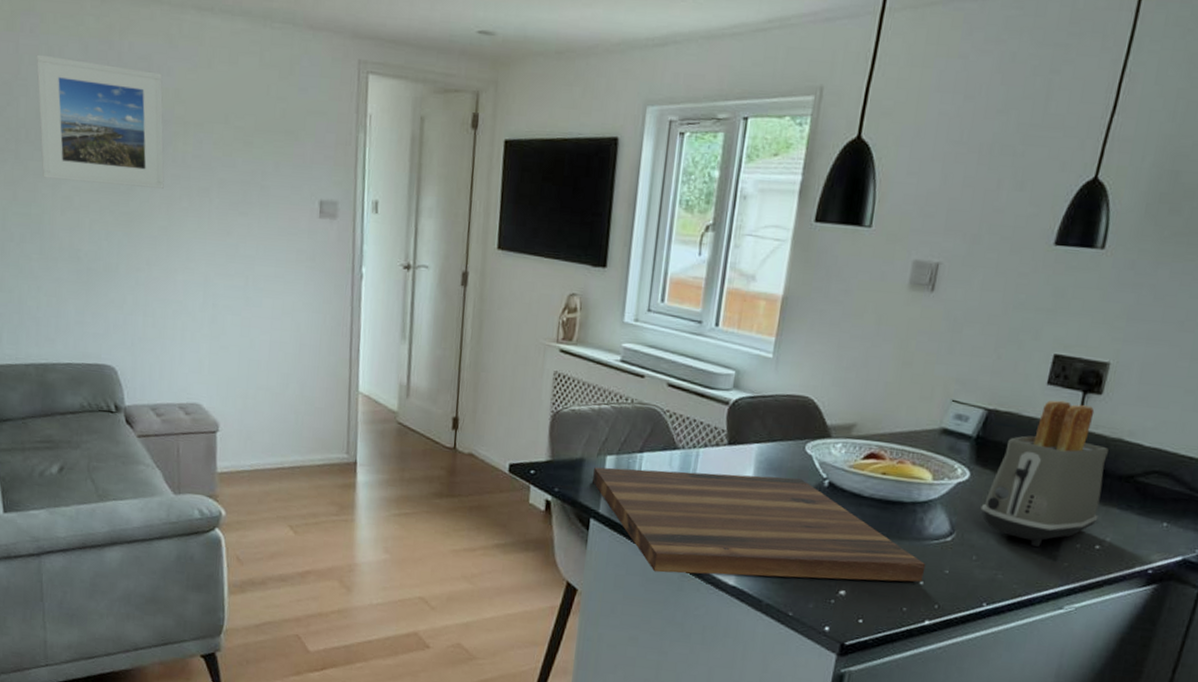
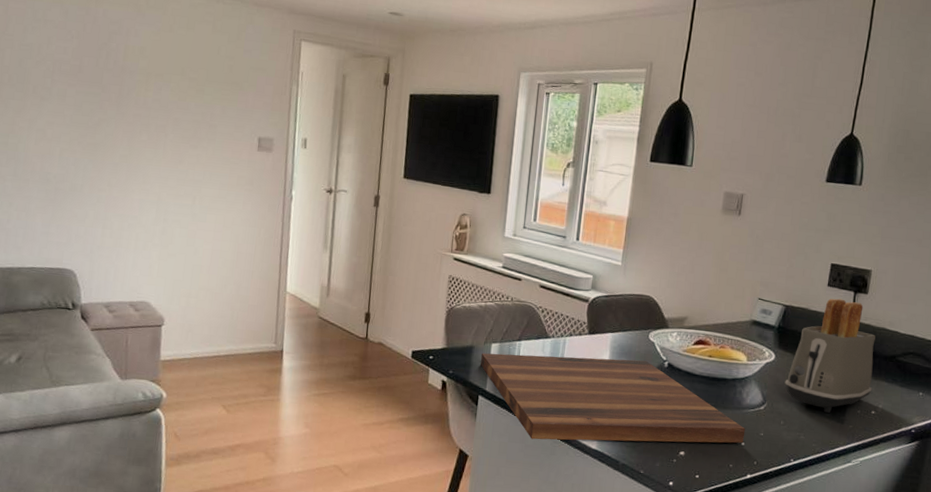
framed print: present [36,54,165,189] -> none [21,16,131,125]

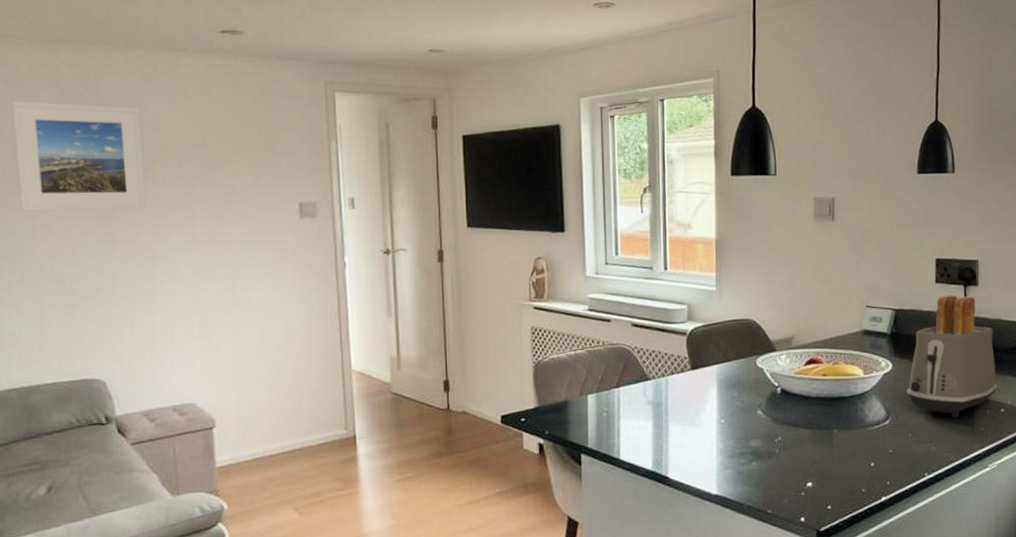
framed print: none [21,16,131,125] -> present [11,101,146,211]
cutting board: present [481,353,746,443] -> none [578,390,873,494]

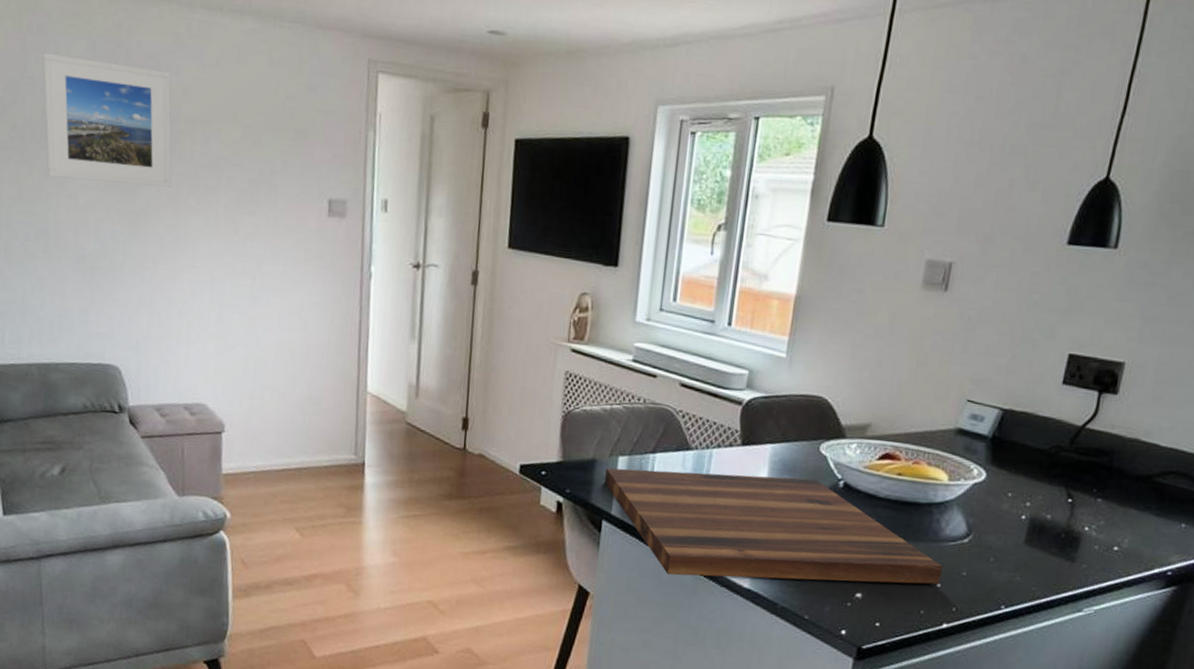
cutting board: none [578,390,873,494] -> present [605,468,943,585]
toaster: present [906,294,998,418] -> none [997,400,1125,548]

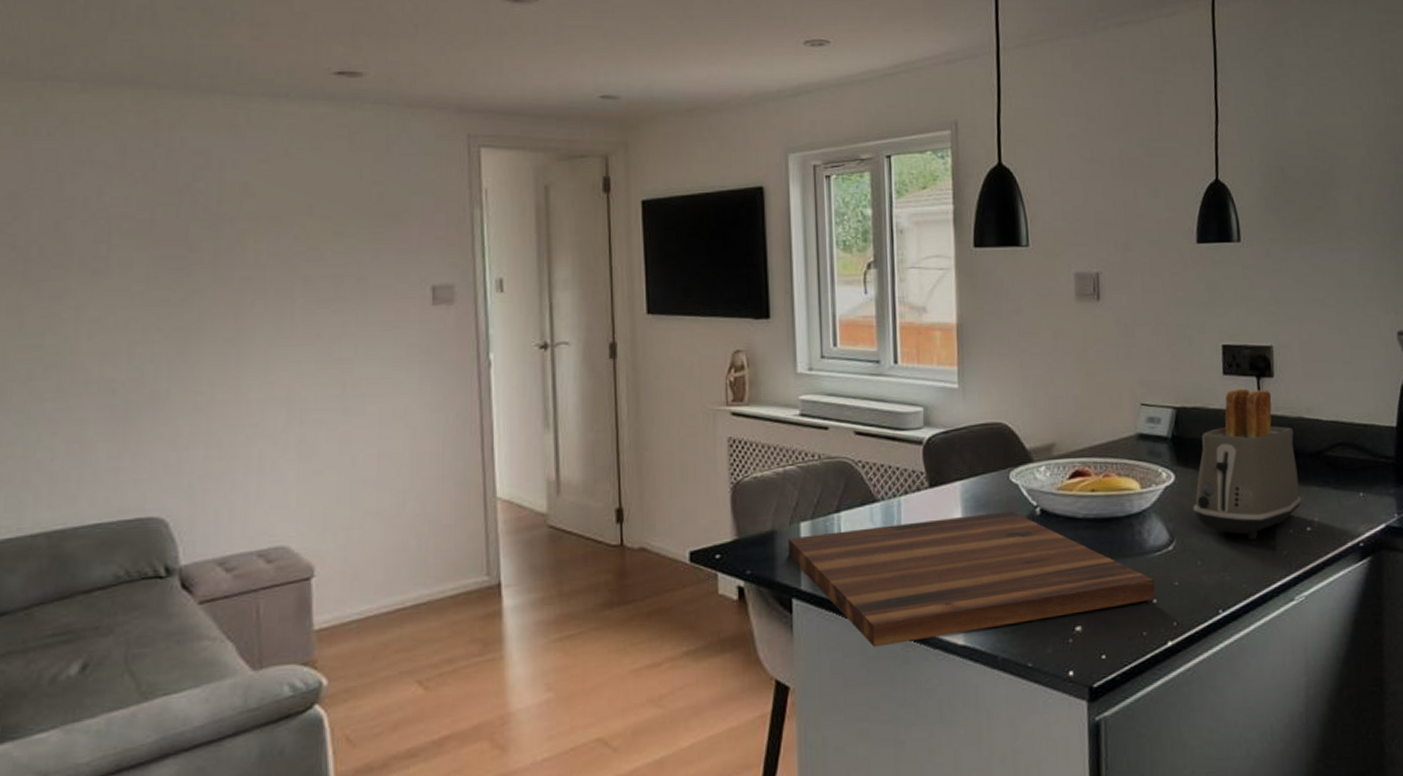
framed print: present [43,52,172,187] -> none [55,159,231,300]
toaster: none [997,400,1125,548] -> present [1193,388,1302,540]

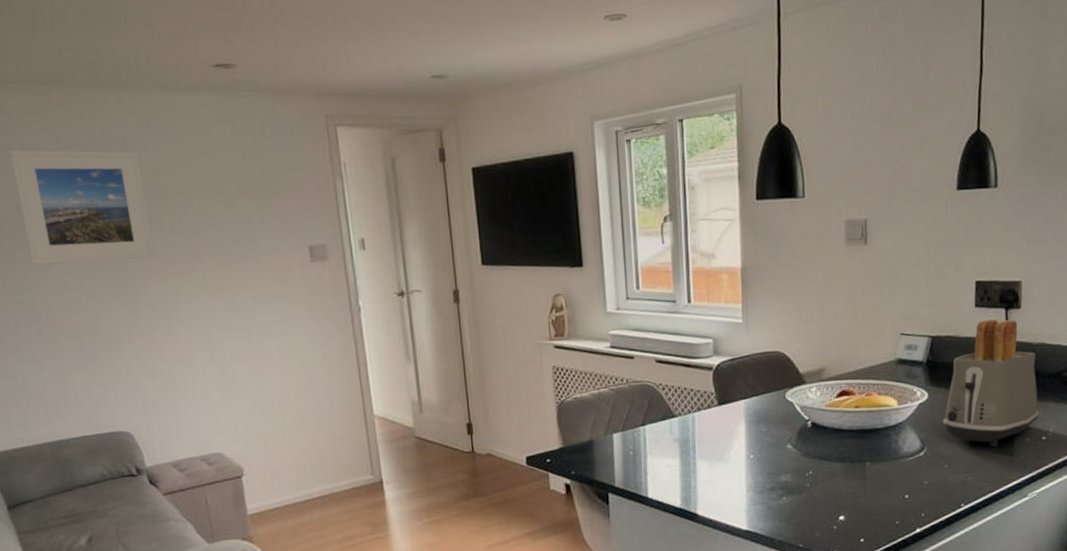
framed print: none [55,159,231,300] -> present [9,149,155,264]
cutting board: present [788,511,1155,647] -> none [604,424,908,531]

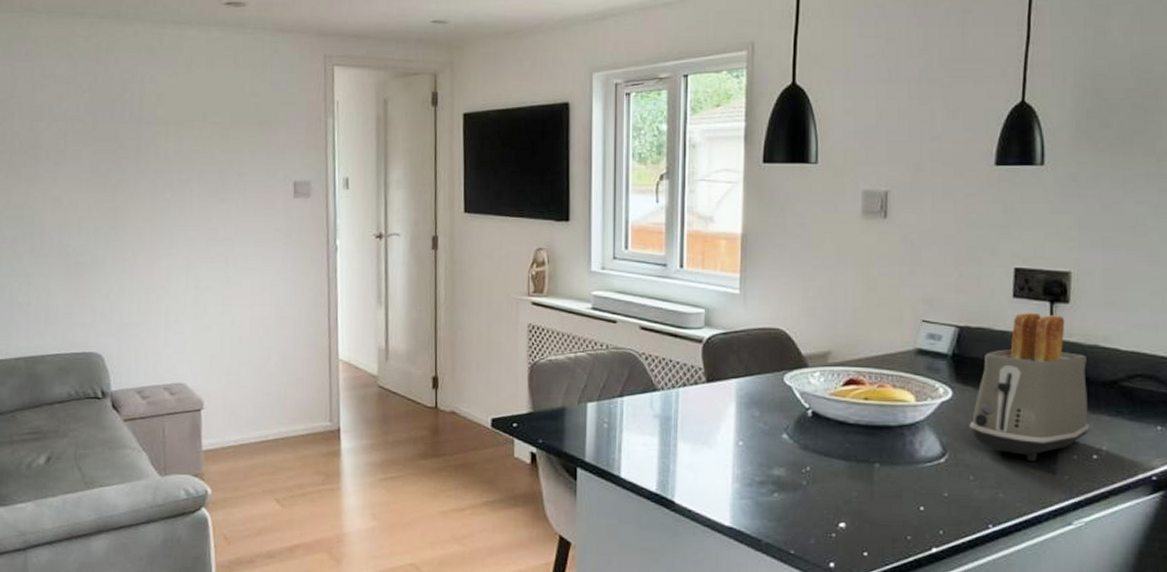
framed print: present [9,149,155,264] -> none [30,74,148,183]

